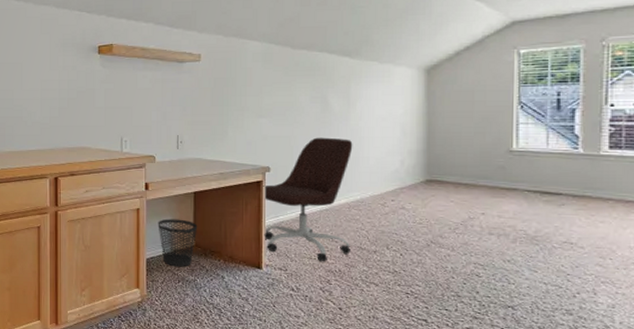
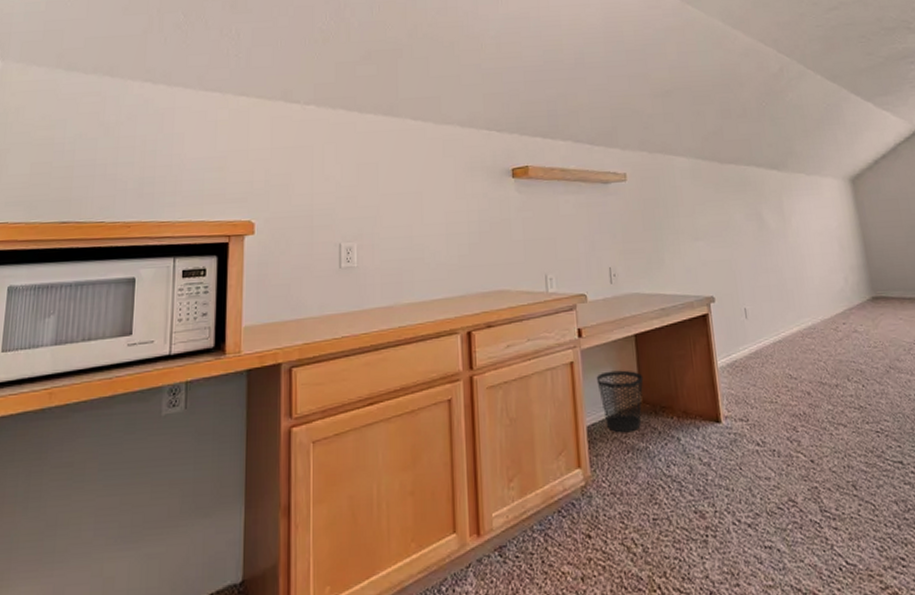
office chair: present [263,137,353,262] -> none [709,258,812,406]

